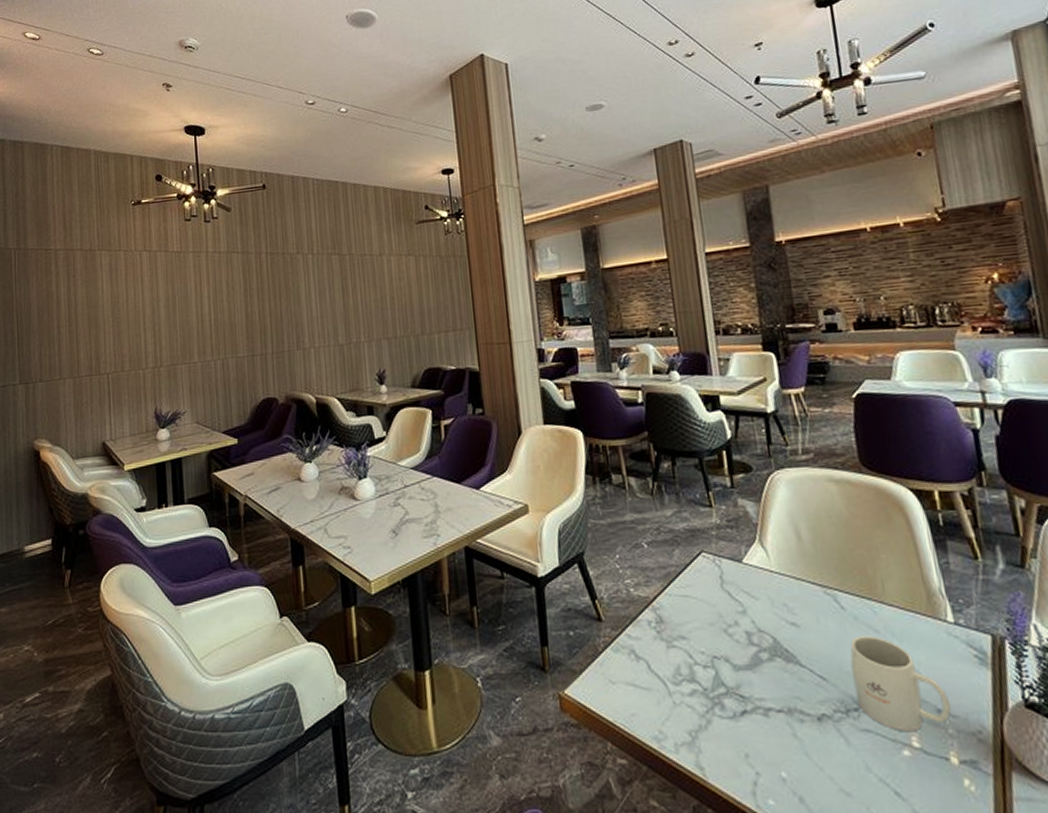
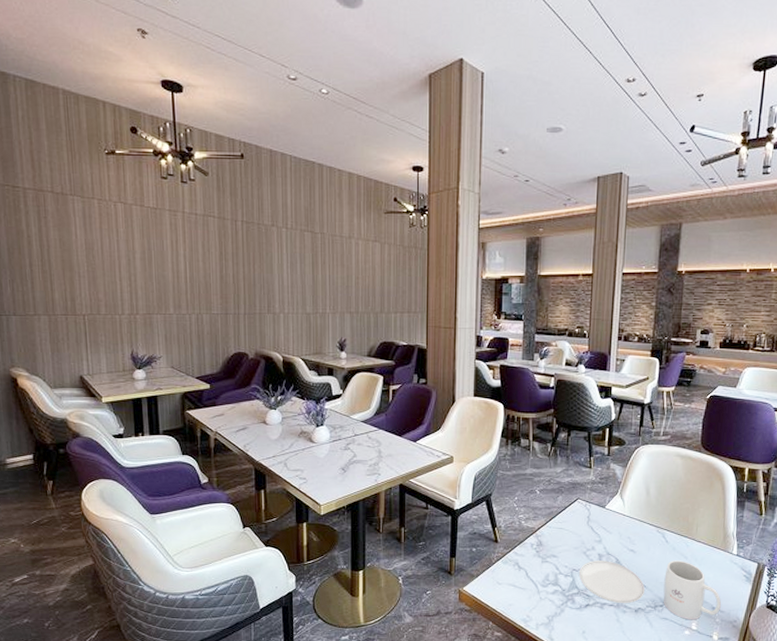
plate: none [723,641,826,709] -> present [579,561,645,604]

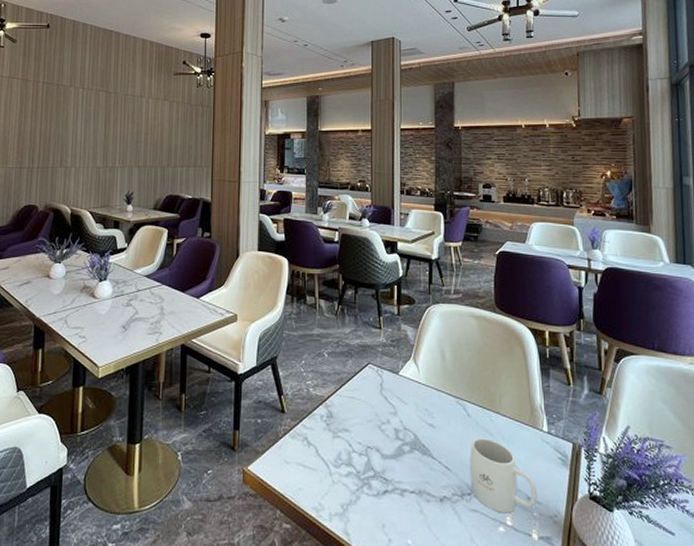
plate: present [579,561,645,604] -> none [375,436,449,491]

